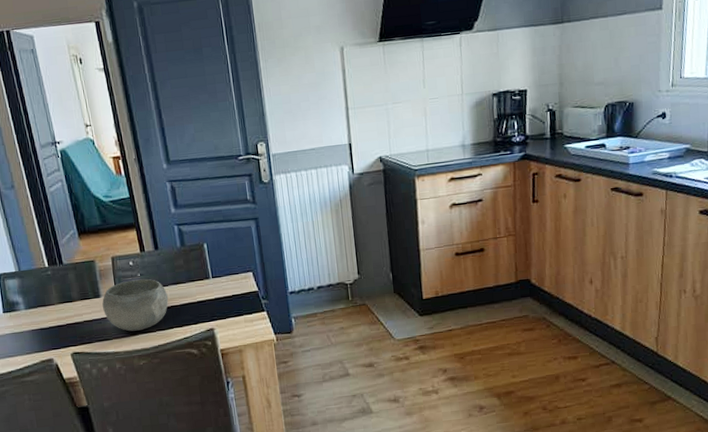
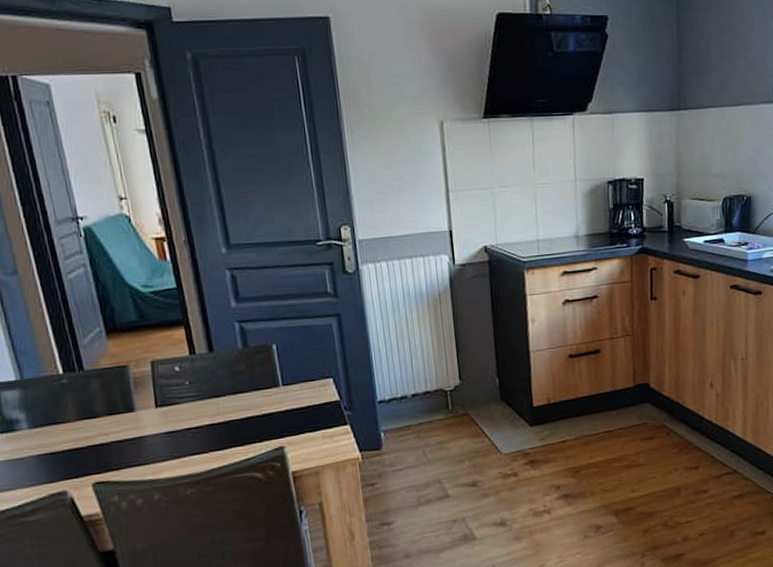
bowl: present [102,279,169,332] -> none [137,387,226,453]

